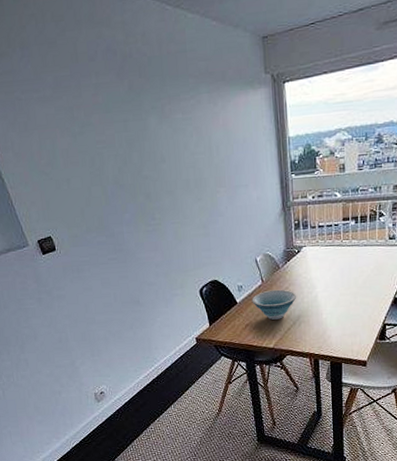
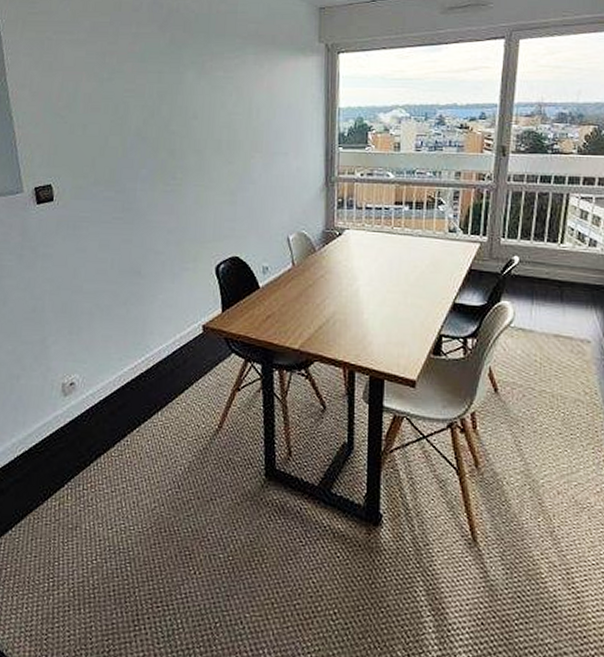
bowl: present [251,289,297,320] -> none [277,276,334,314]

